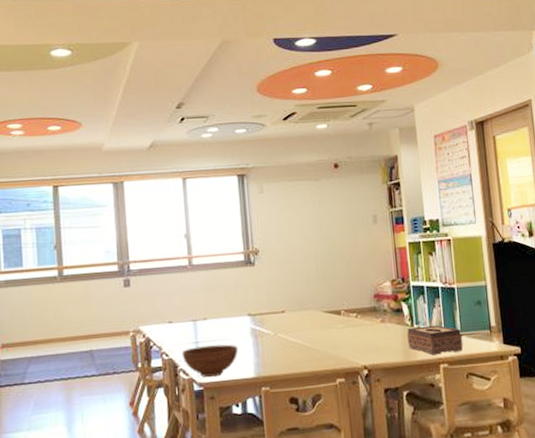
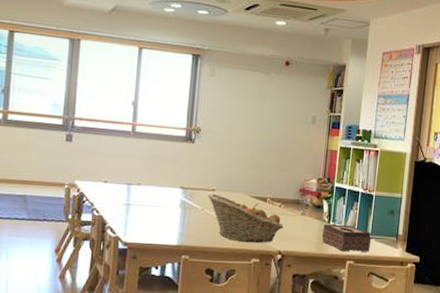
bowl: present [181,344,239,378] -> none [111,208,166,239]
fruit basket: none [278,315,364,363] -> present [208,193,284,243]

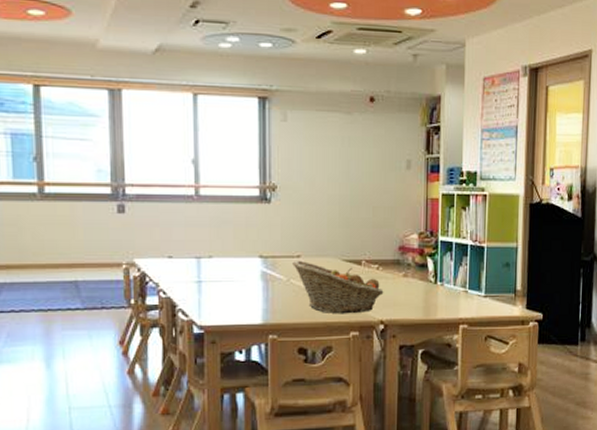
tissue box: present [321,224,372,252] -> none [428,284,486,315]

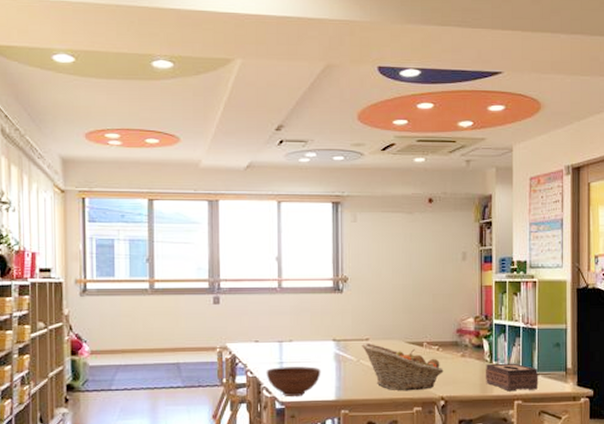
bowl: none [181,286,246,321] -> present [266,366,321,397]
tissue box: none [428,284,486,315] -> present [485,363,539,392]

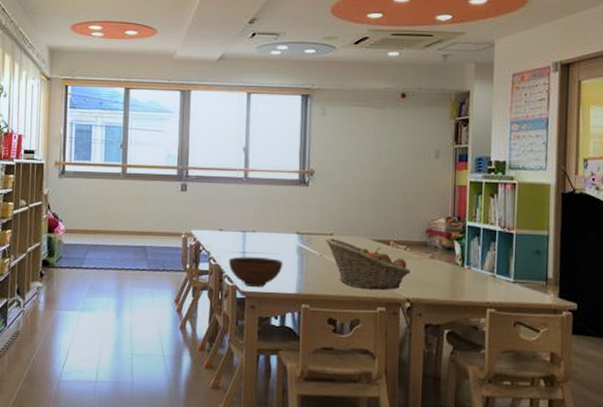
tissue box: present [485,363,539,392] -> none [455,267,515,299]

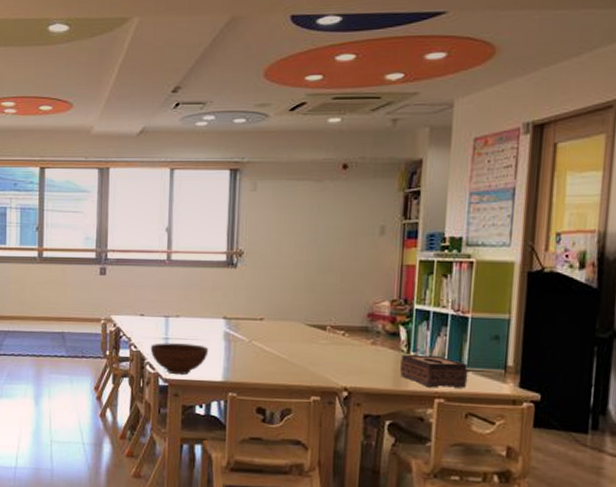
fruit basket: present [326,238,411,290] -> none [255,323,349,378]
tissue box: none [455,267,515,299] -> present [399,354,469,388]

